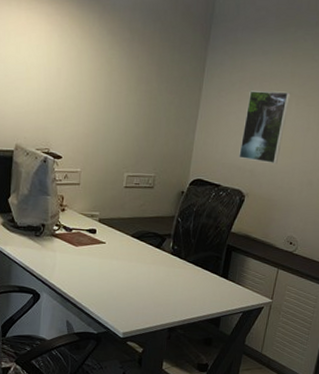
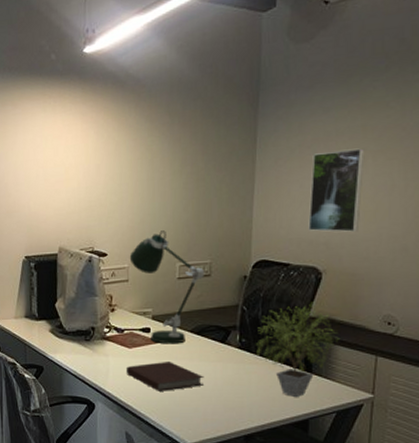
notebook: none [71,260,140,287] -> present [125,362,205,391]
desk lamp: none [82,141,149,246] -> present [129,230,205,344]
potted plant: none [185,219,253,299] -> present [255,301,341,398]

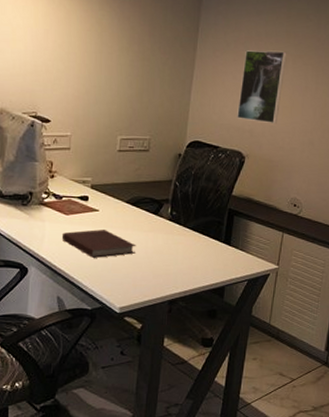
desk lamp: present [129,230,205,344] -> none [72,103,144,213]
potted plant: present [255,301,341,398] -> none [184,182,256,267]

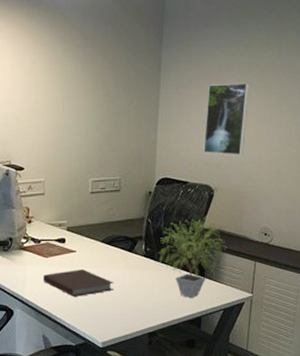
potted plant: none [184,182,256,267] -> present [158,215,228,299]

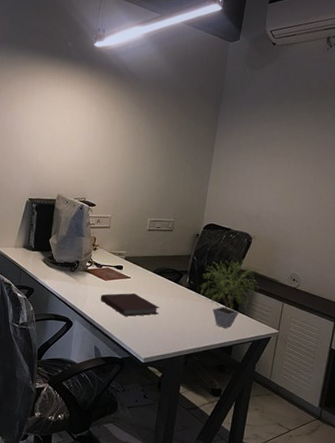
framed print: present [203,82,250,155] -> none [246,151,289,211]

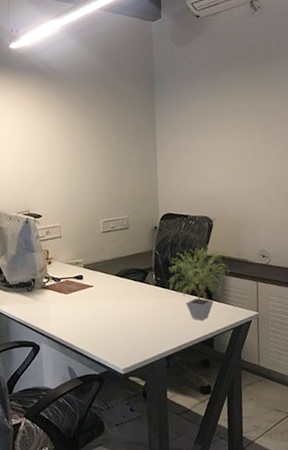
notebook: present [100,293,160,317] -> none [64,302,130,328]

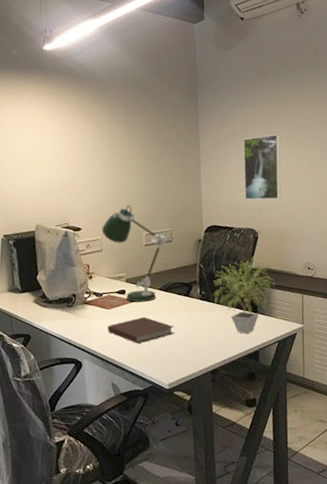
desk lamp: none [60,193,124,288] -> present [101,205,168,303]
notebook: none [64,302,130,328] -> present [107,317,175,344]
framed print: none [198,125,236,189] -> present [243,134,281,200]

